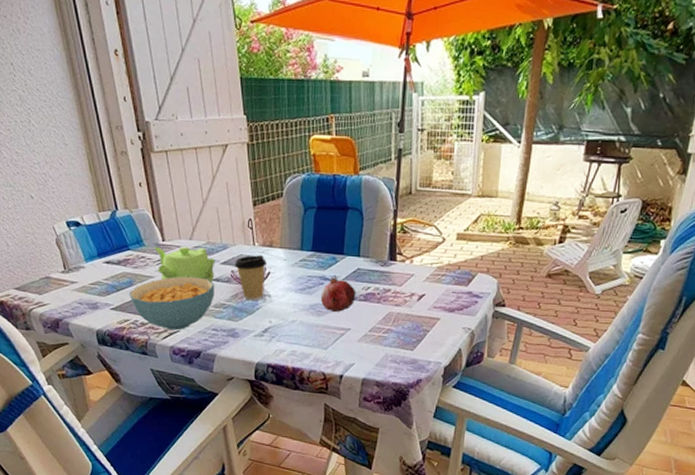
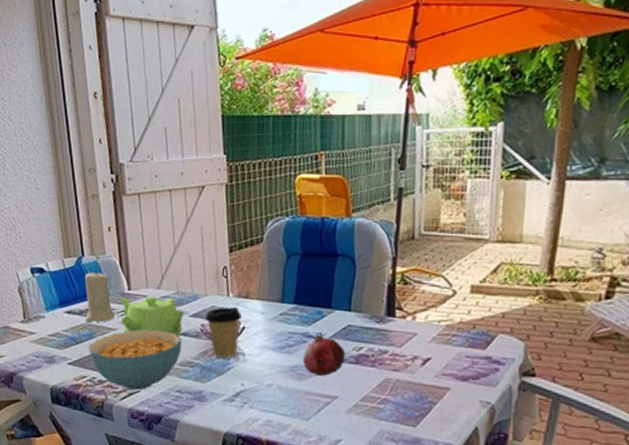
candle: none [120,224,152,272] -> present [84,271,115,323]

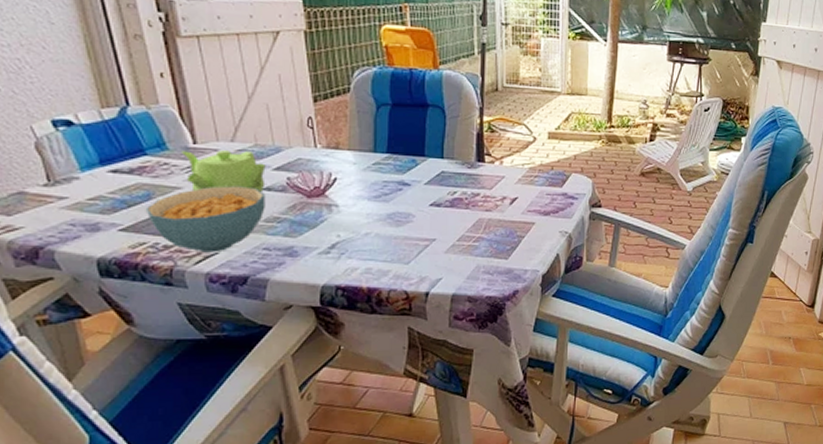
candle: present [84,271,115,323] -> none [132,123,179,182]
coffee cup: present [204,306,242,360] -> none [290,157,332,213]
fruit: present [302,331,346,376] -> none [399,179,441,221]

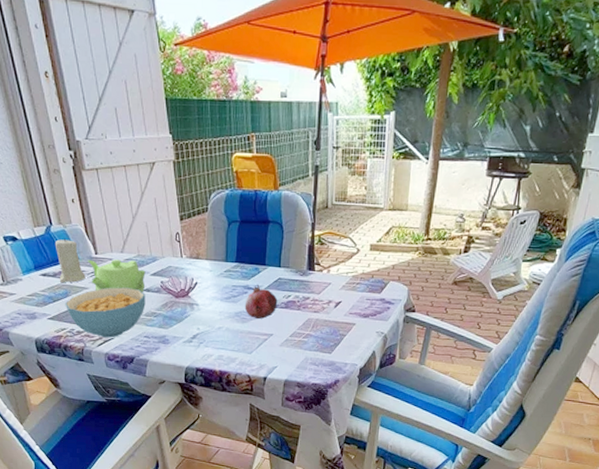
candle: none [132,123,179,182] -> present [54,238,86,283]
fruit: none [399,179,441,221] -> present [244,284,278,319]

